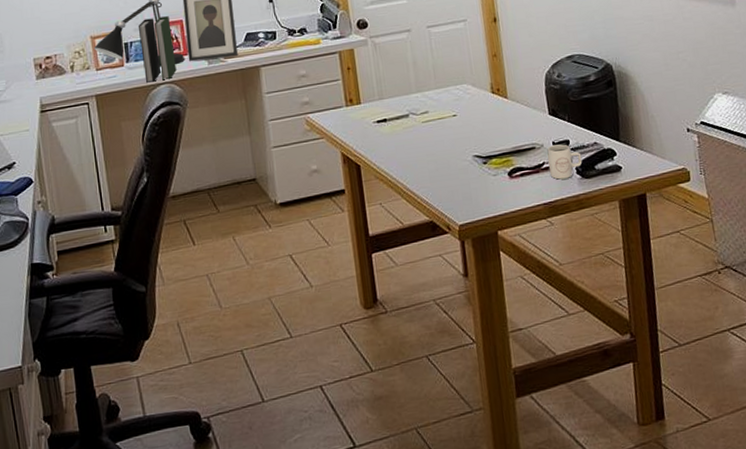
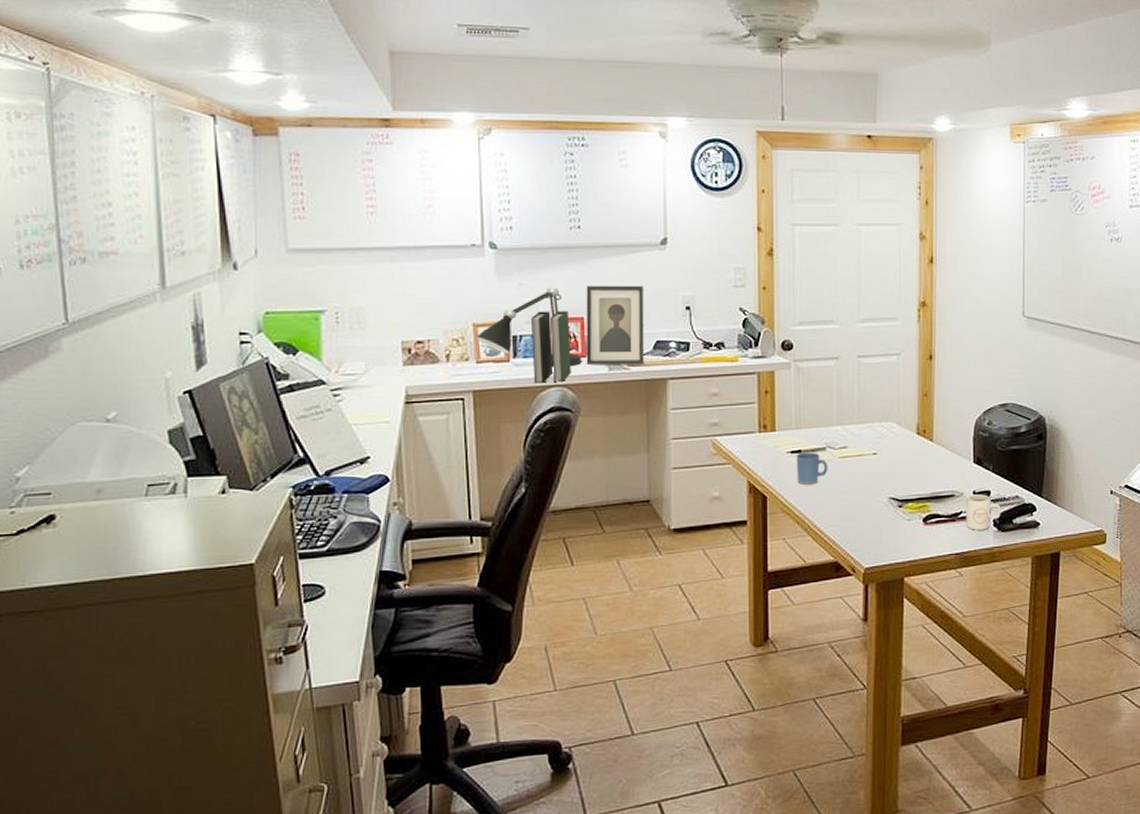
mug: none [382,119,413,151] -> present [796,452,828,485]

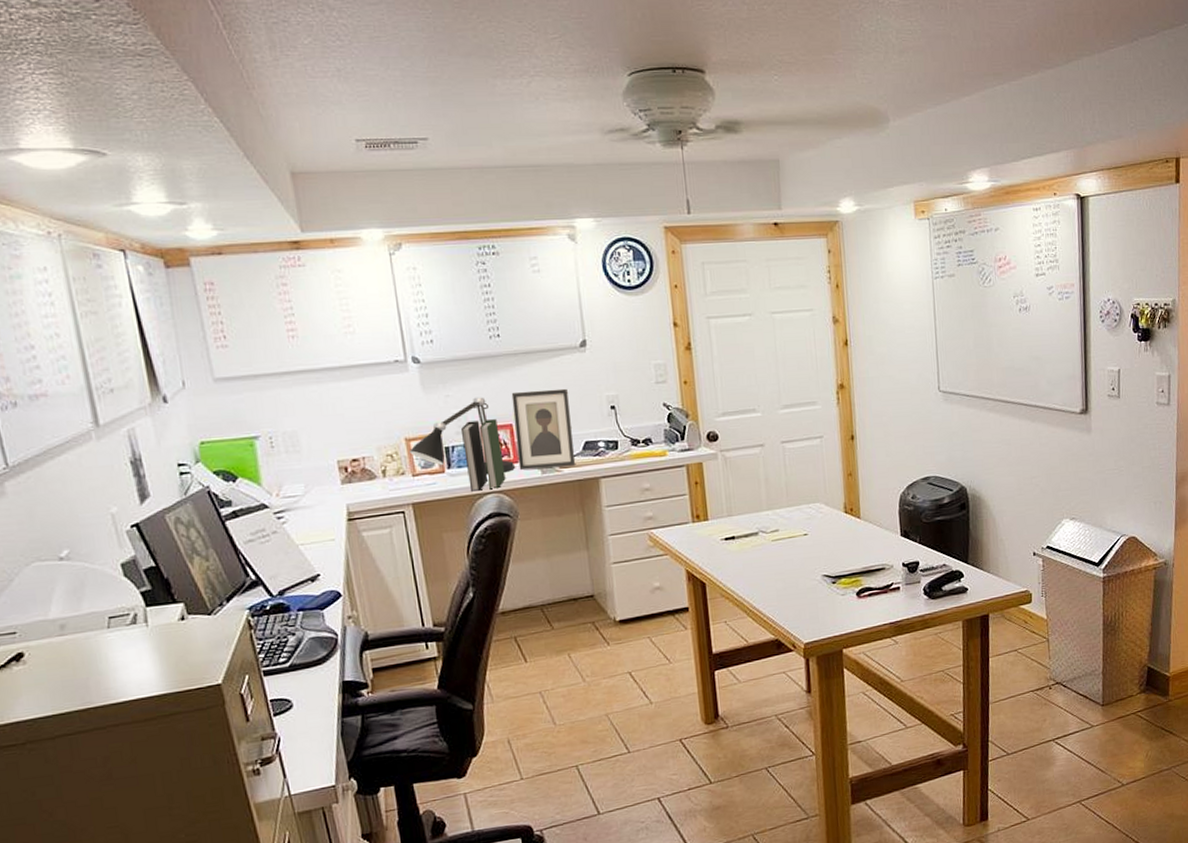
mug: present [796,452,828,485] -> none [730,537,762,570]
mug: present [965,494,1001,530] -> none [896,565,931,600]

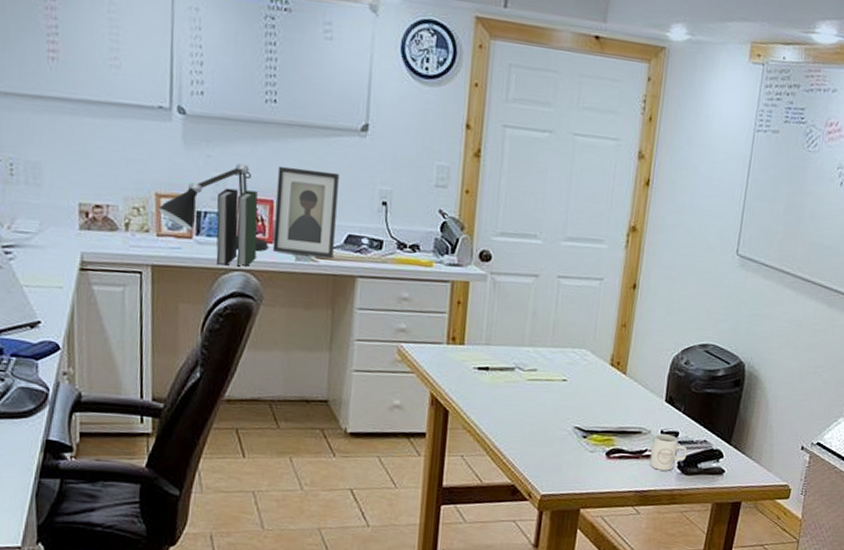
mug: none [896,565,931,600] -> present [650,433,688,471]

